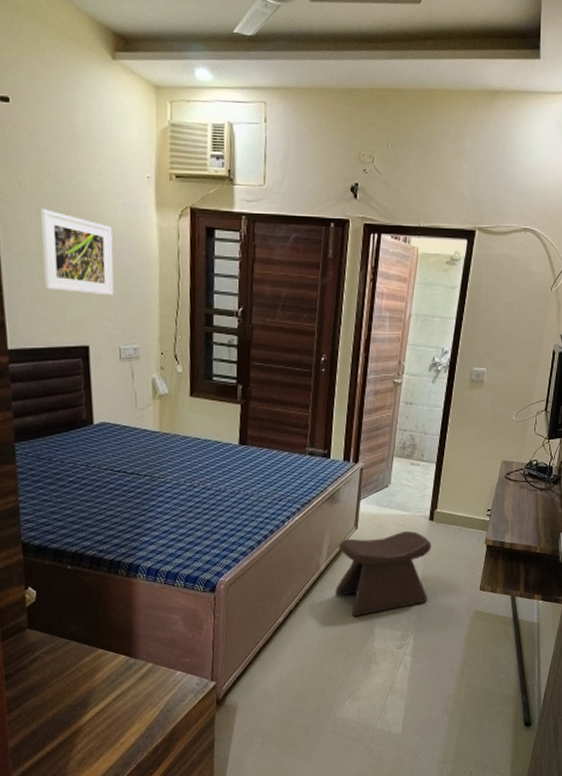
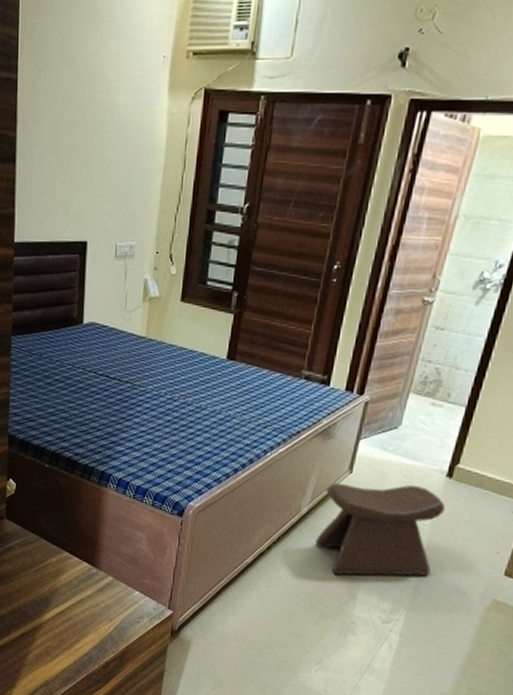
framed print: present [40,209,114,296] -> none [53,97,122,189]

